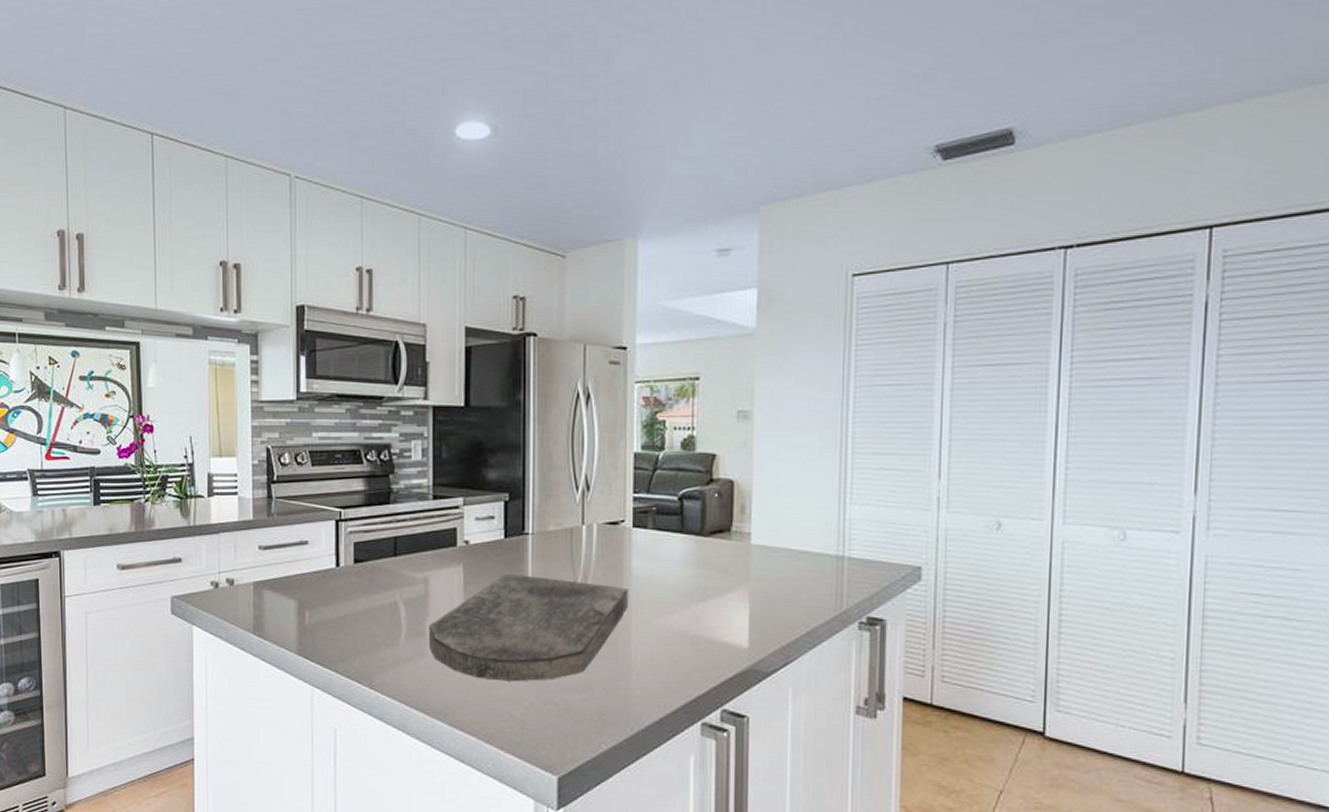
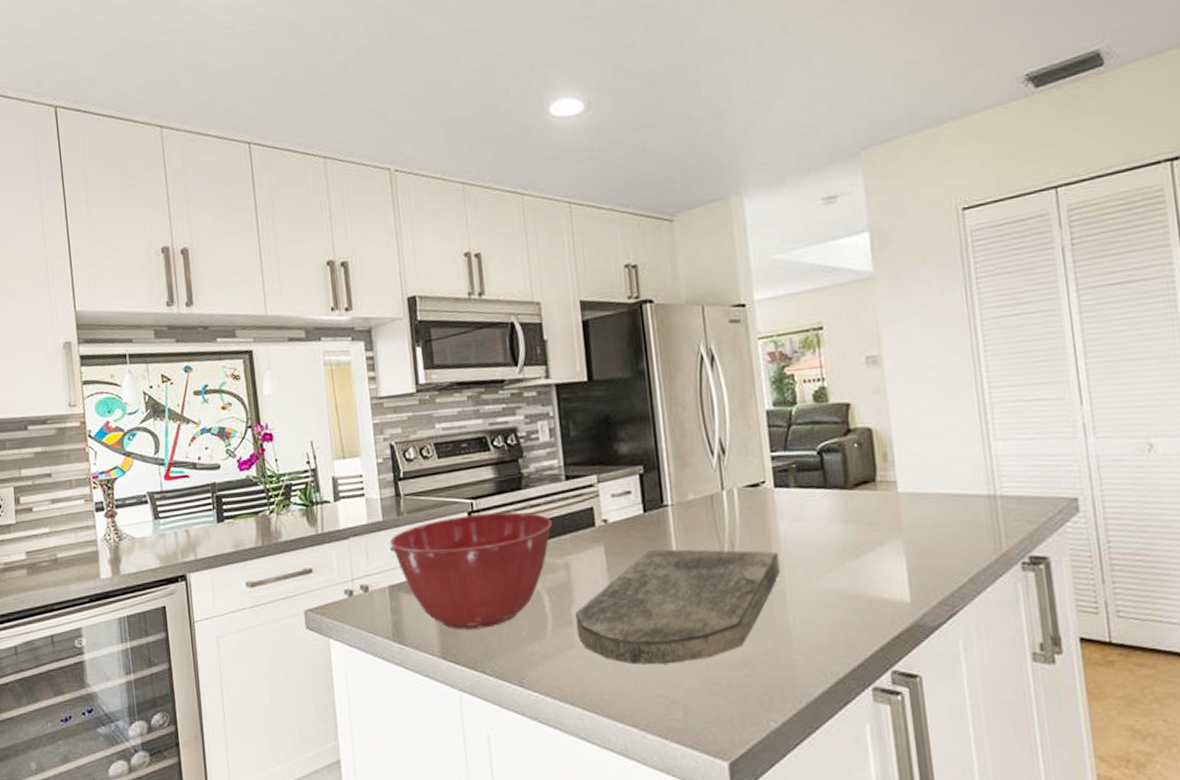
mixing bowl: none [258,523,416,631] -> present [389,512,553,630]

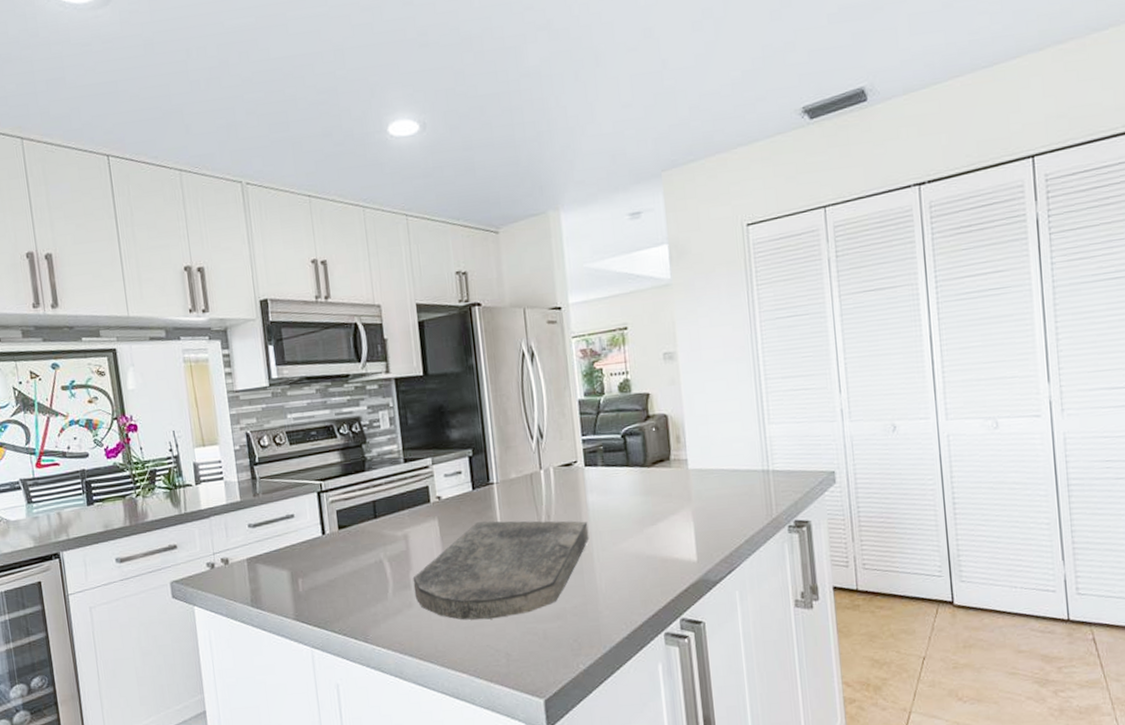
mixing bowl: present [389,512,553,630] -> none [247,491,393,595]

